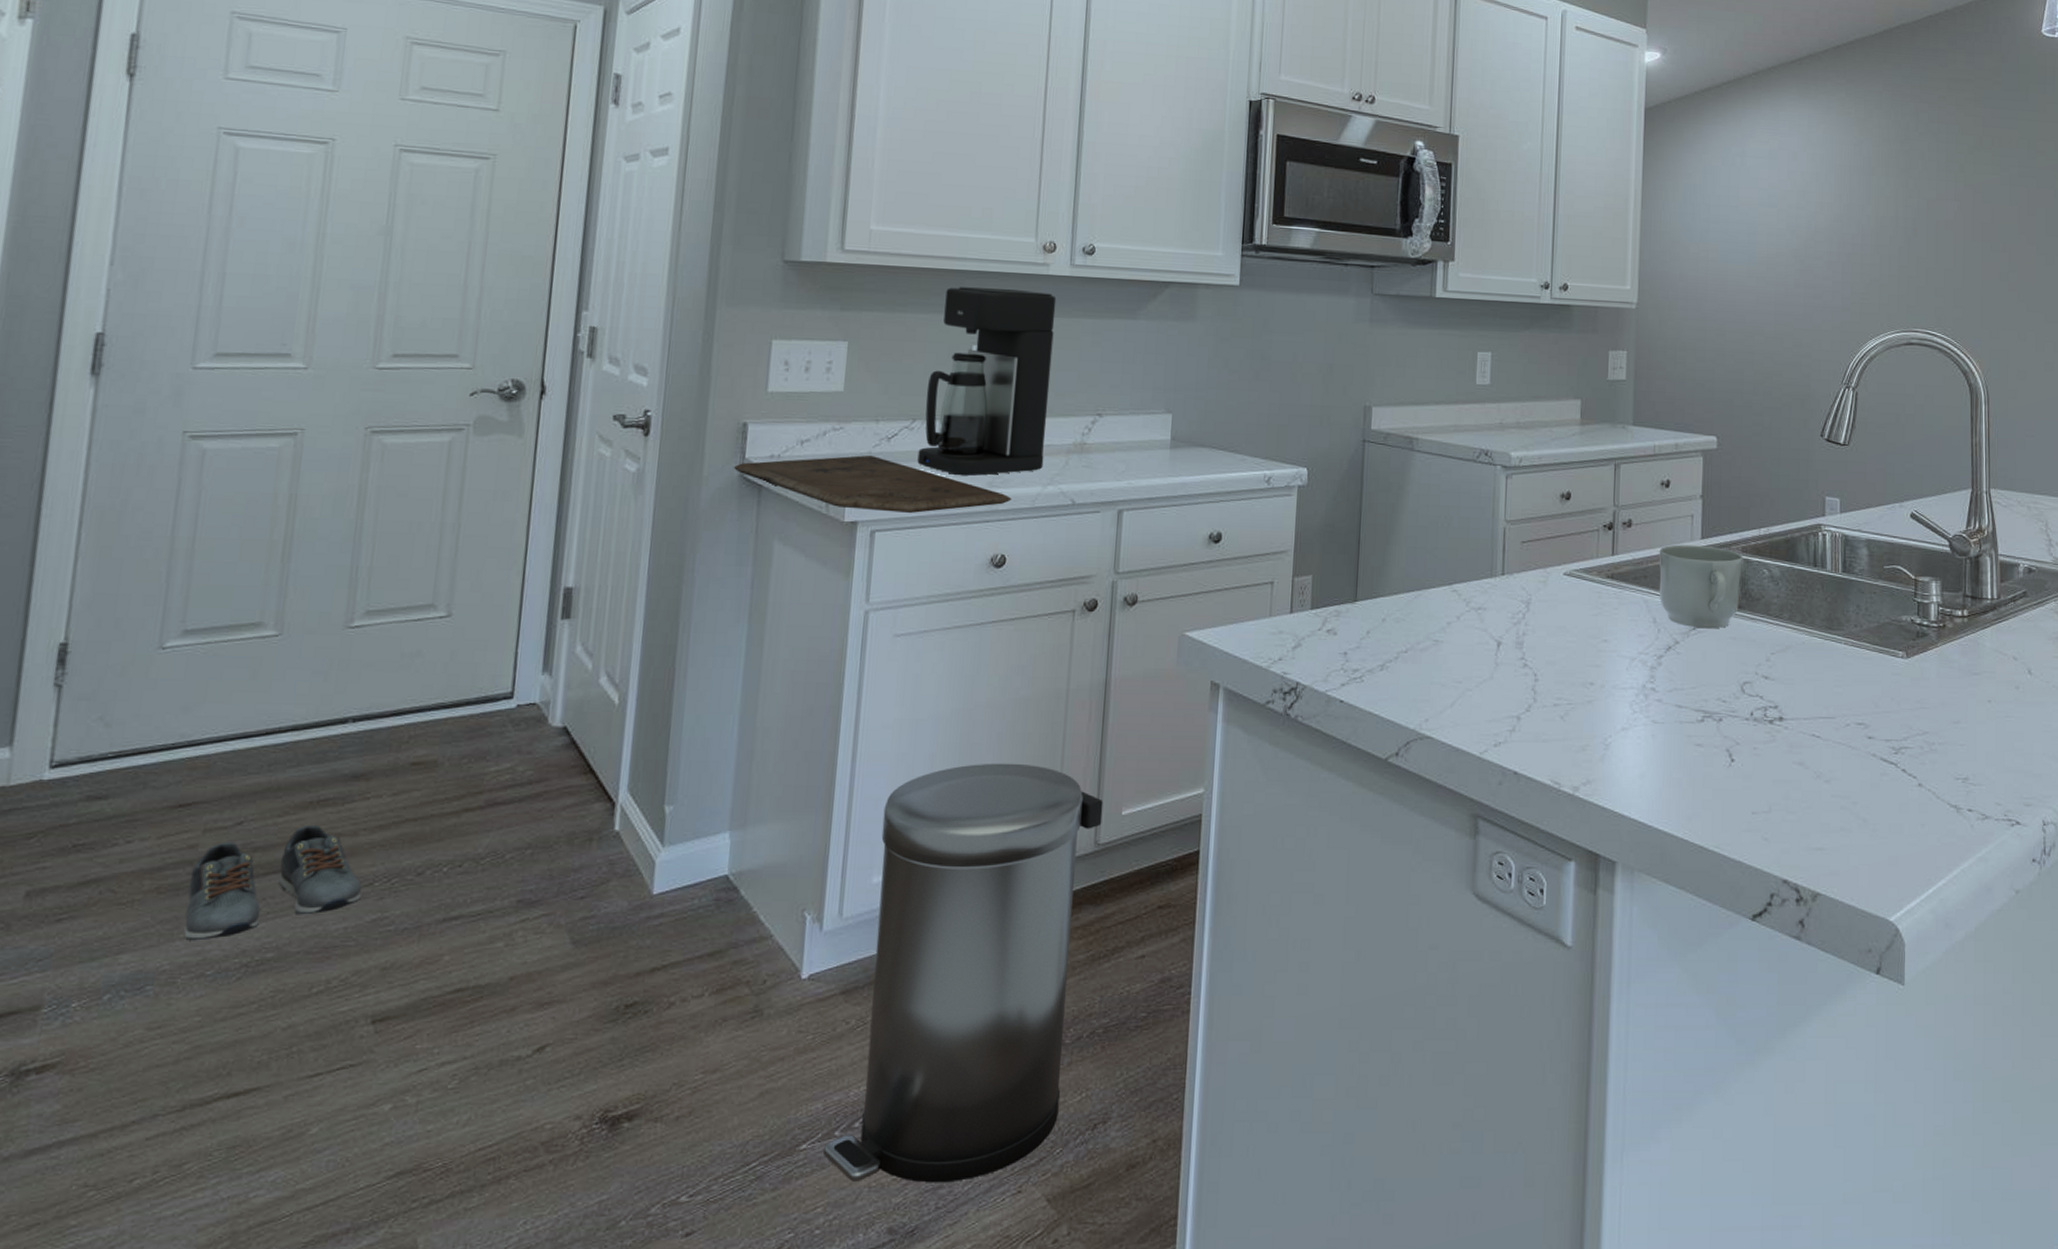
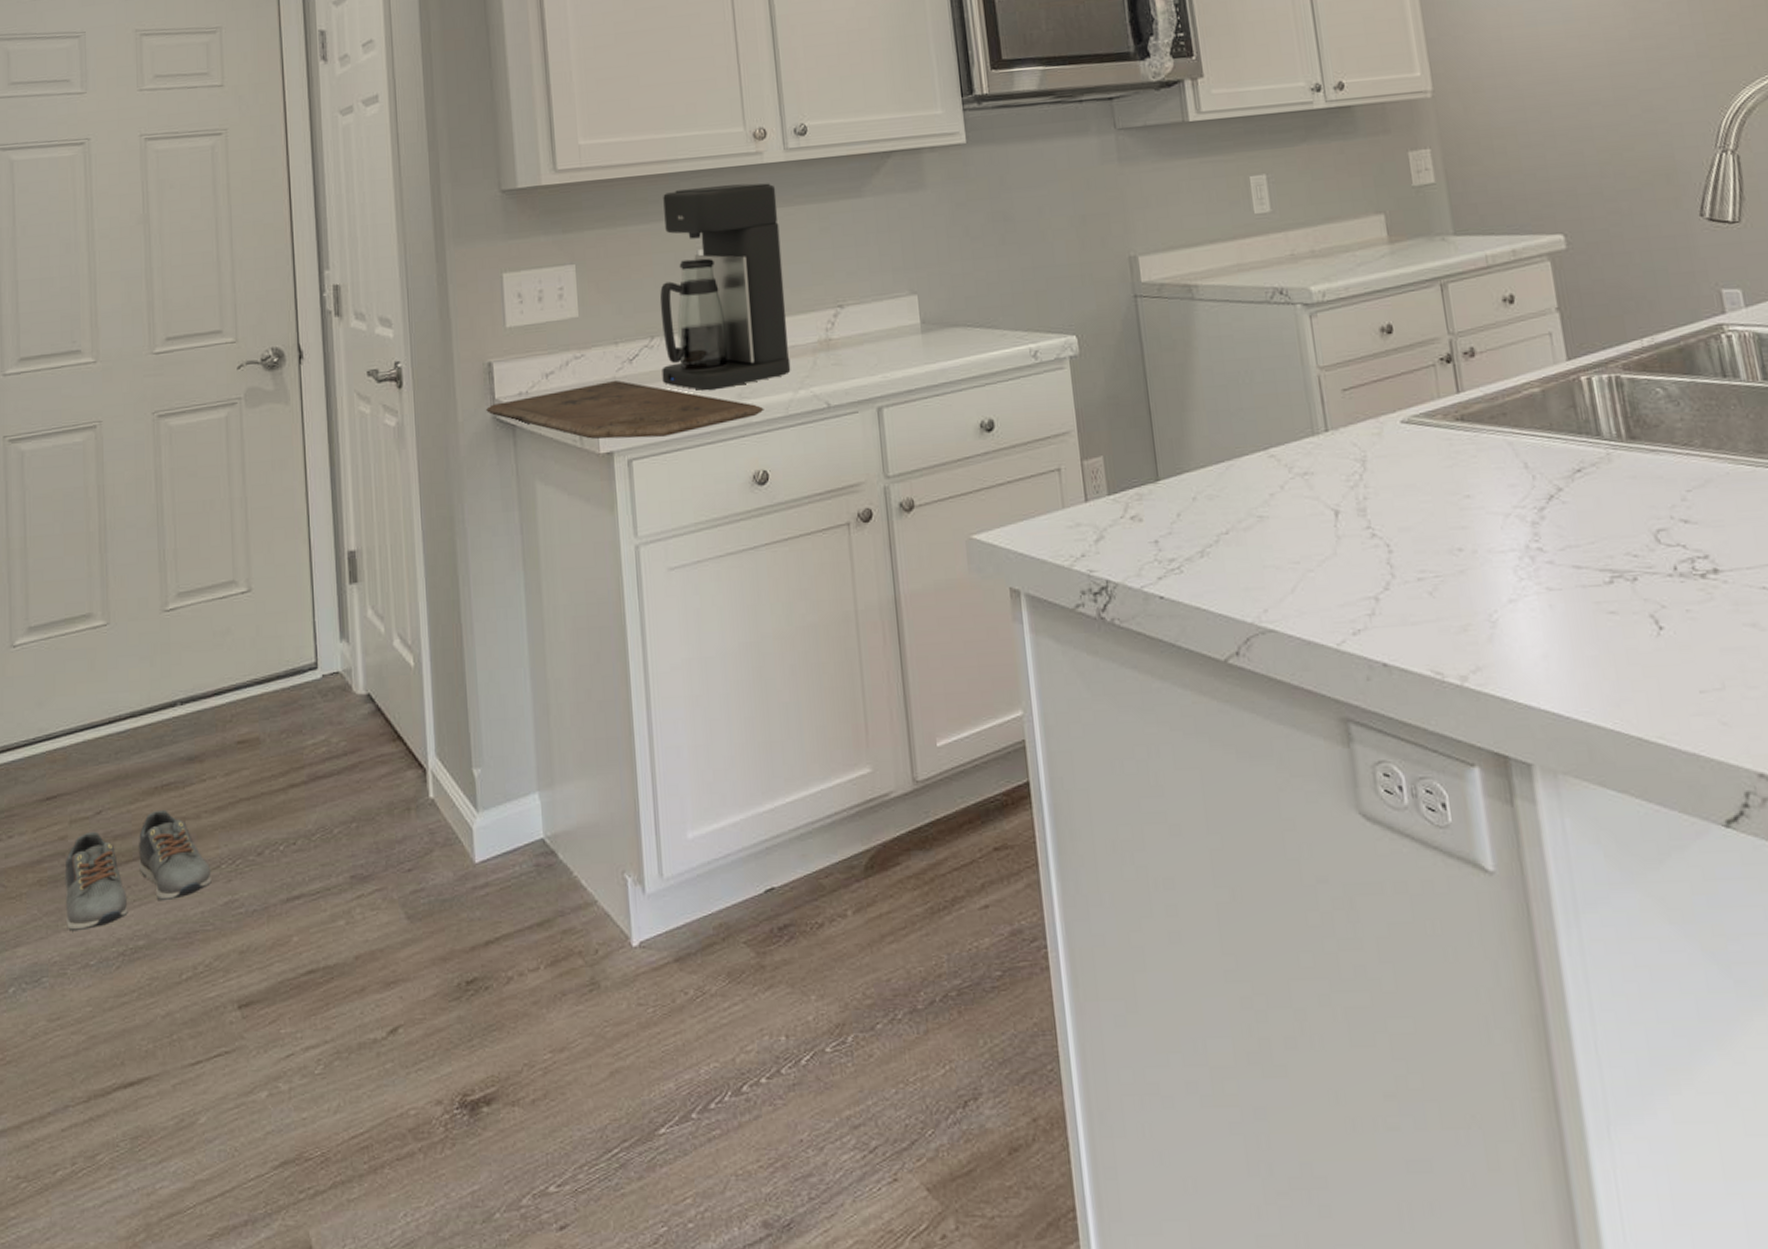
pedal bin: present [822,763,1104,1183] -> none [682,697,924,1170]
mug: present [1659,544,1744,629] -> none [1515,367,1633,470]

